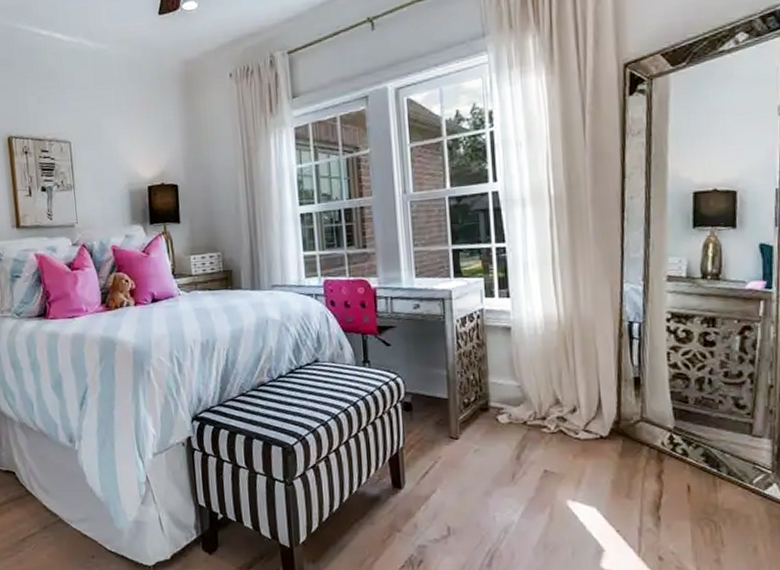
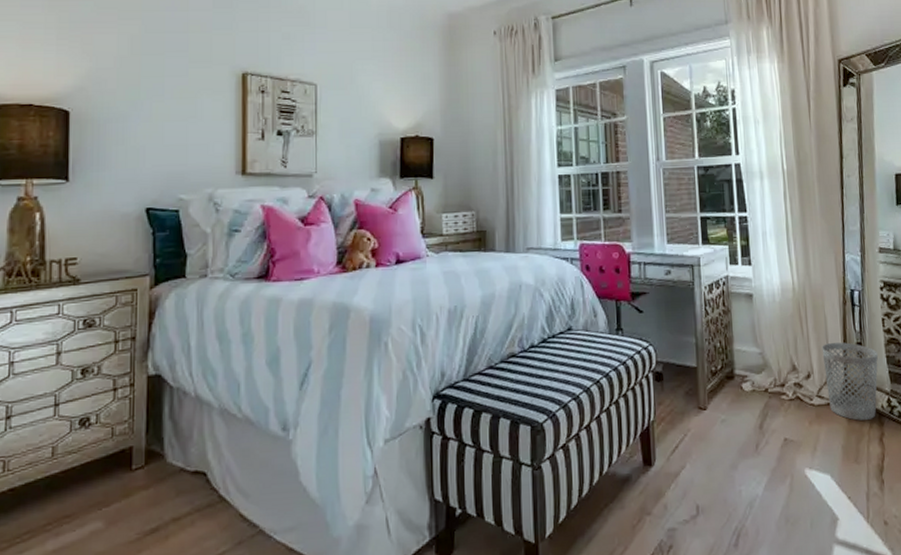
wastebasket: none [591,377,661,456] -> present [822,342,879,421]

